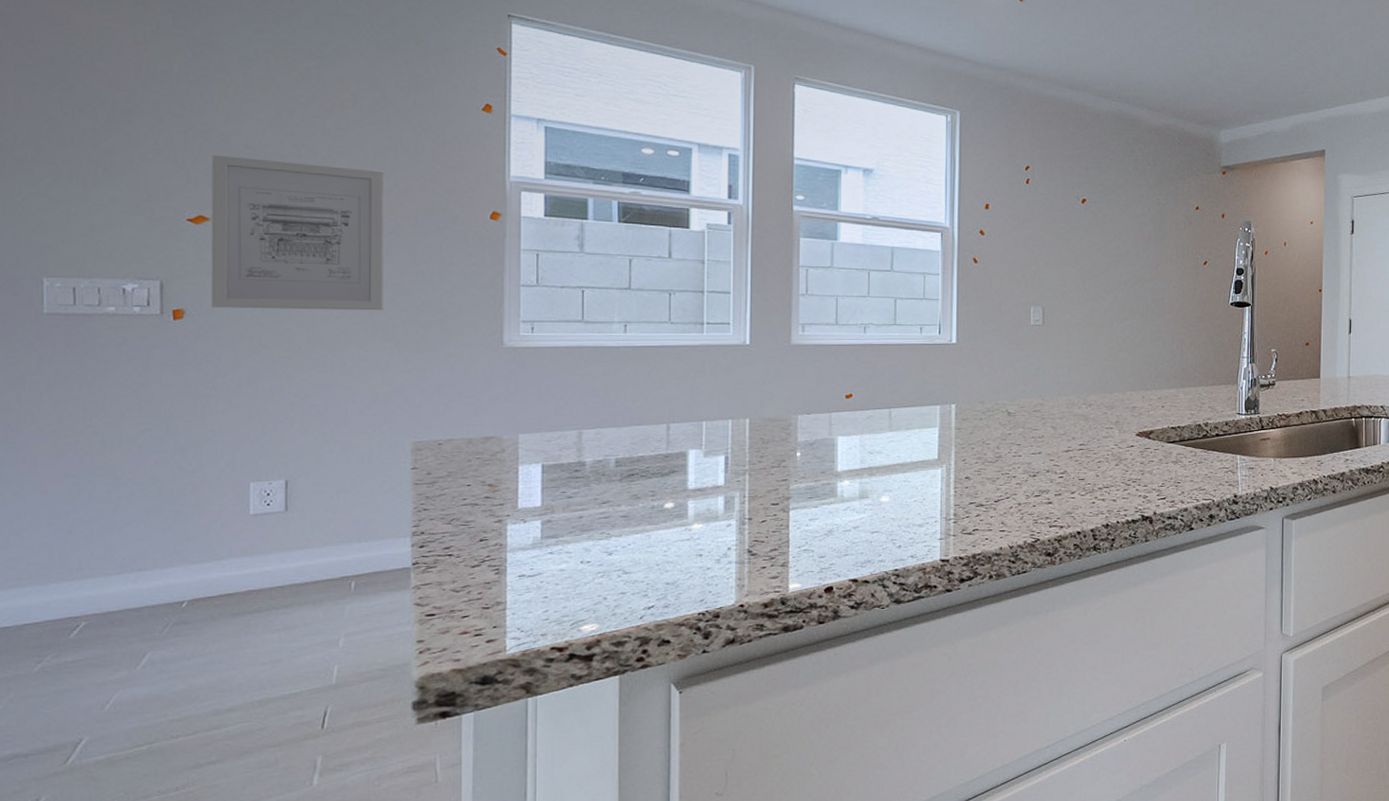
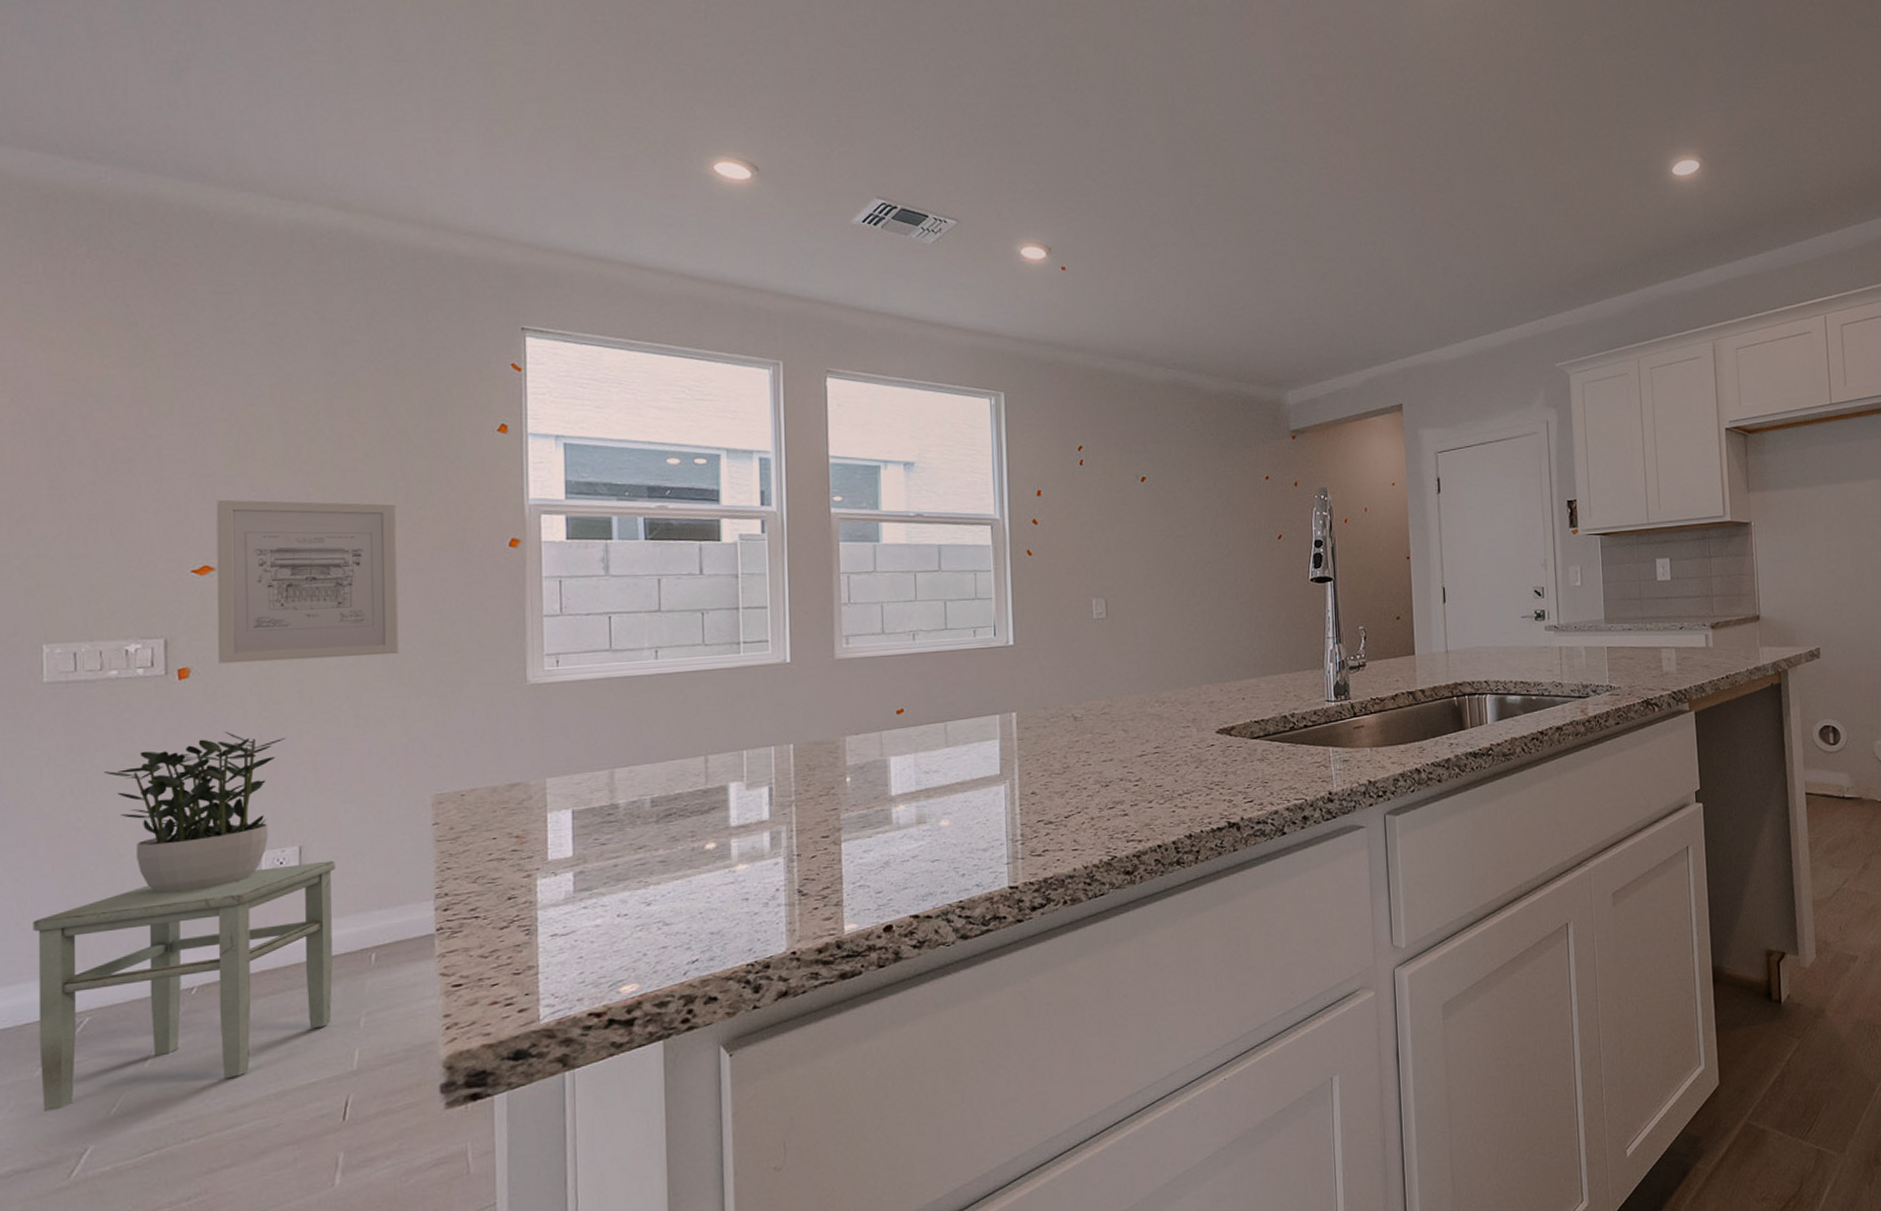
stool: none [32,495,319,704] -> present [33,860,335,1112]
potted plant: none [102,371,274,515] -> present [104,732,286,894]

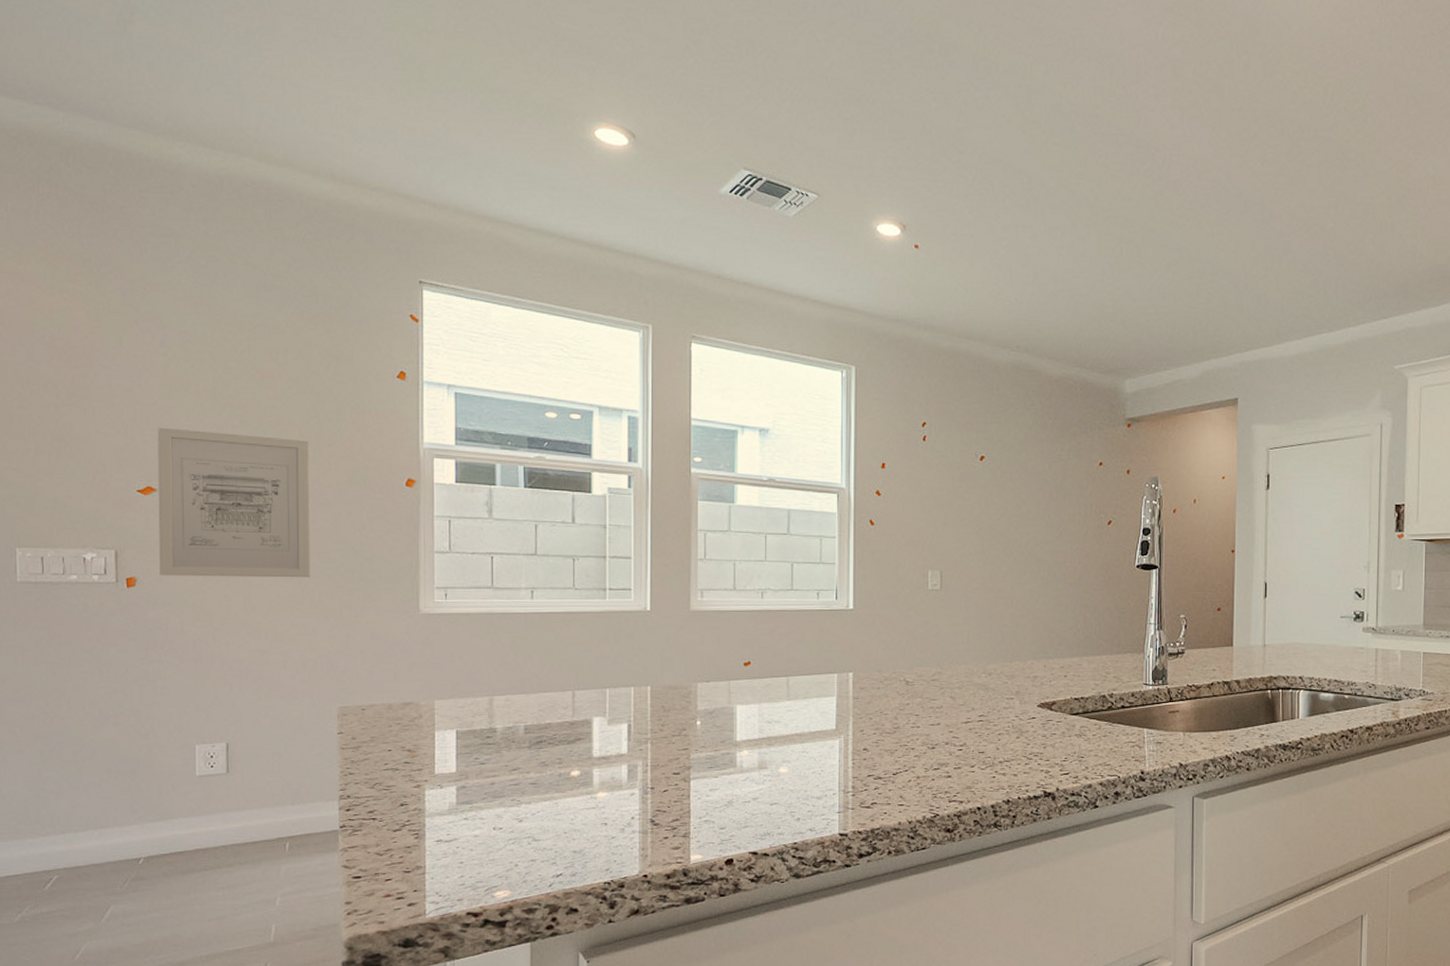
stool: present [33,860,335,1112] -> none [11,758,256,952]
potted plant: present [104,732,286,894] -> none [67,637,215,775]

